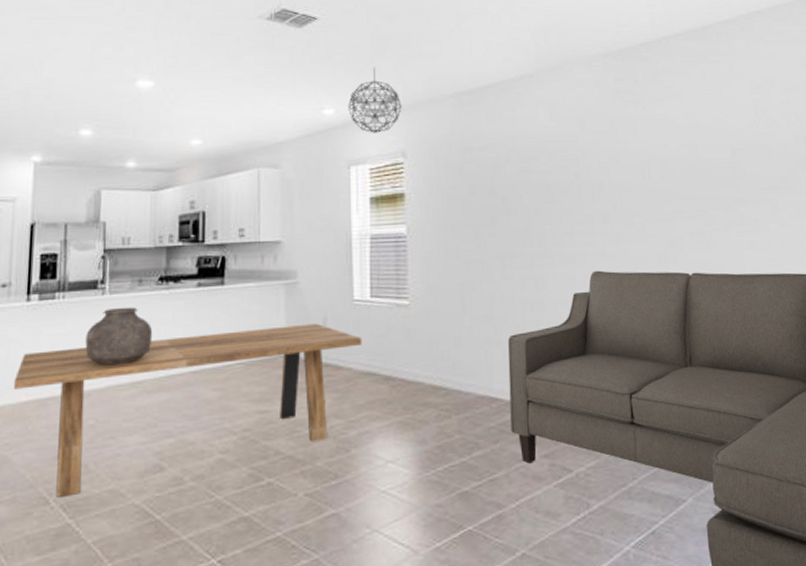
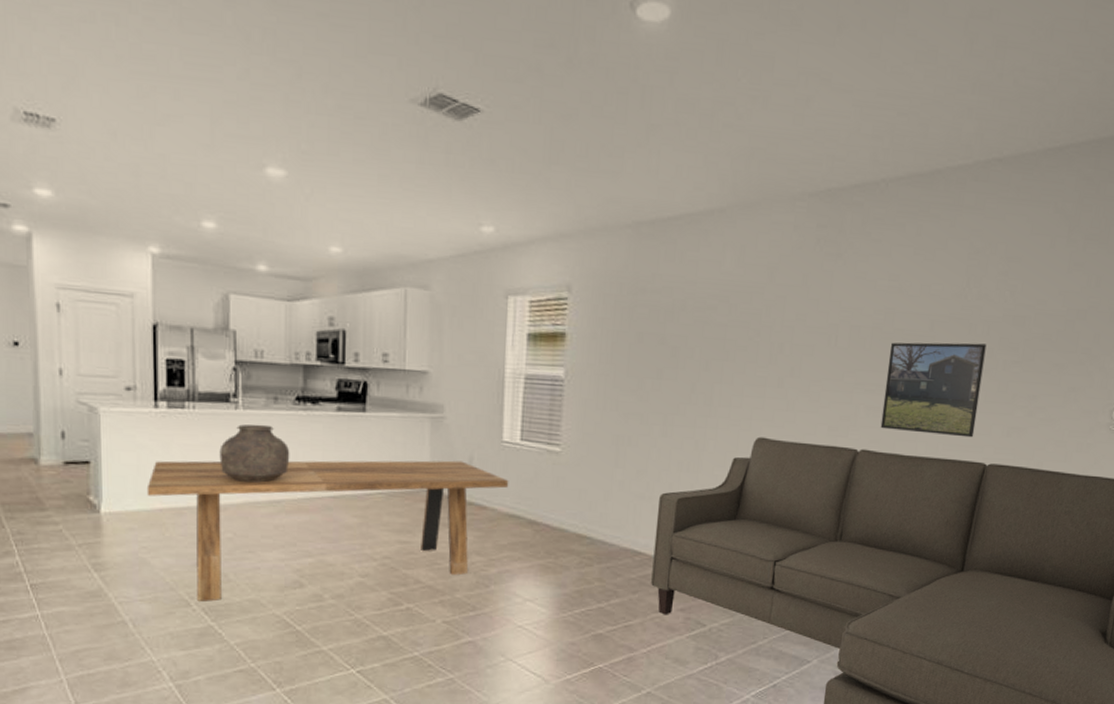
pendant light: present [348,67,402,133] -> none [510,180,572,261]
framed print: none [699,164,795,252] -> present [880,342,987,438]

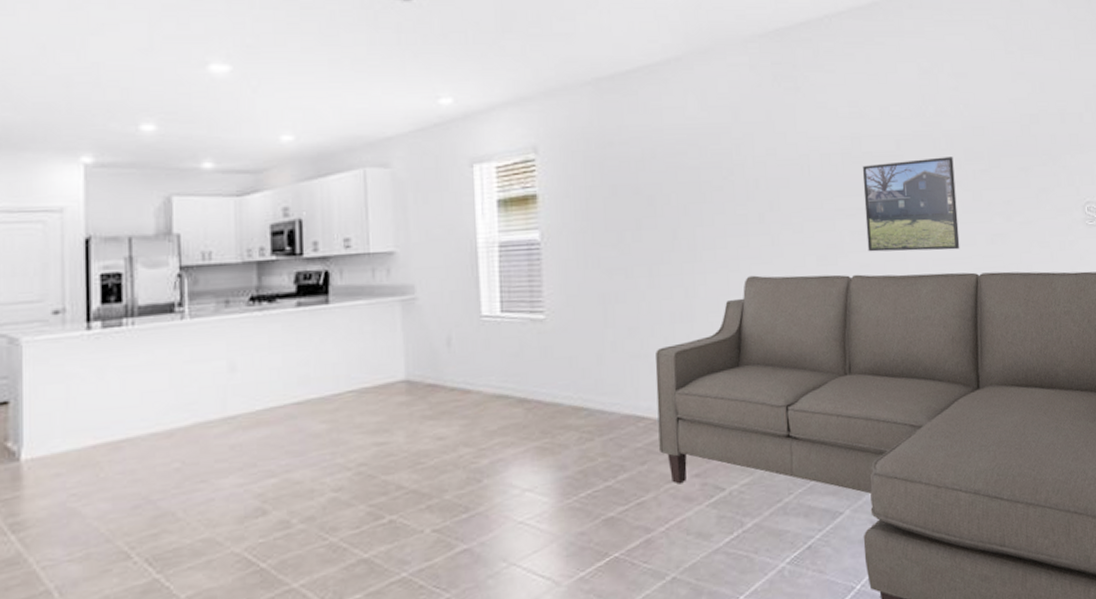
dining table: present [146,460,509,602] -> none [77,343,493,551]
ceramic pot: present [219,424,290,483] -> none [163,332,246,401]

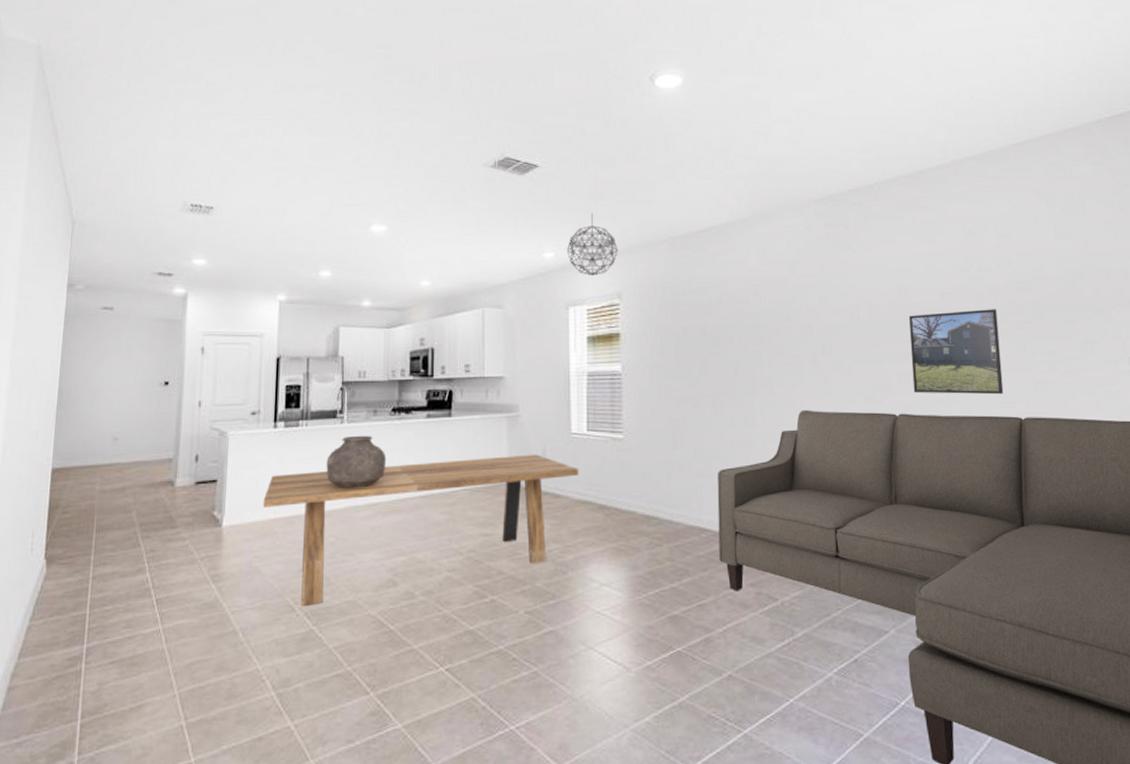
dining table: none [77,343,493,551] -> present [262,454,579,606]
ceramic pot: none [163,332,246,401] -> present [326,435,387,489]
pendant light: none [469,48,532,126] -> present [567,212,618,276]

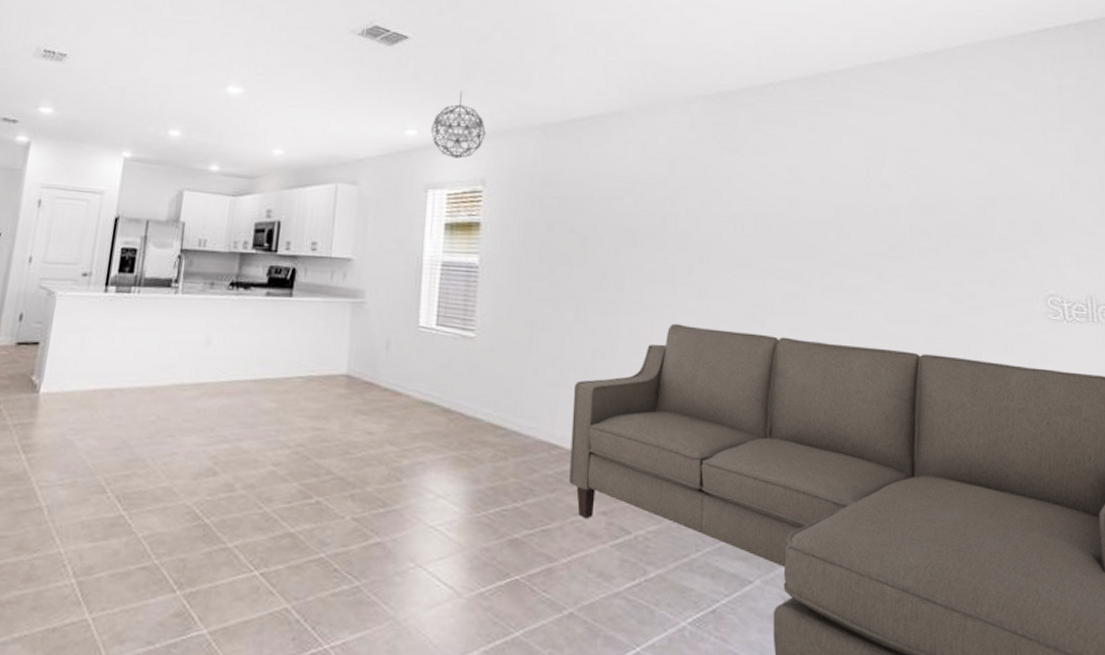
dining table: present [262,454,579,606] -> none [83,342,424,488]
ceramic pot: present [326,435,387,489] -> none [154,308,220,366]
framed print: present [908,309,1004,395] -> none [797,229,900,326]

